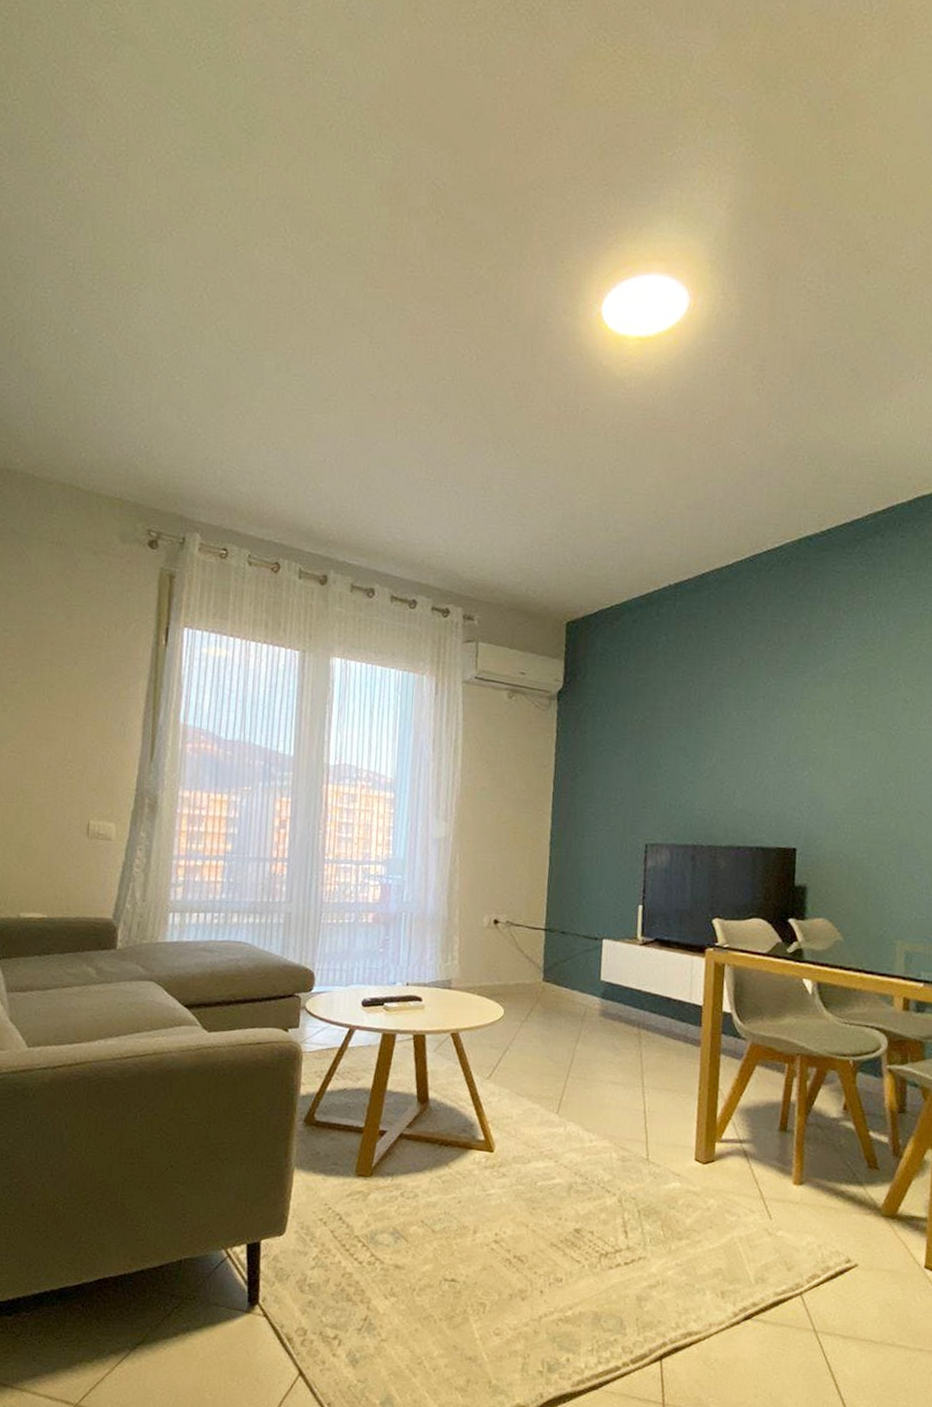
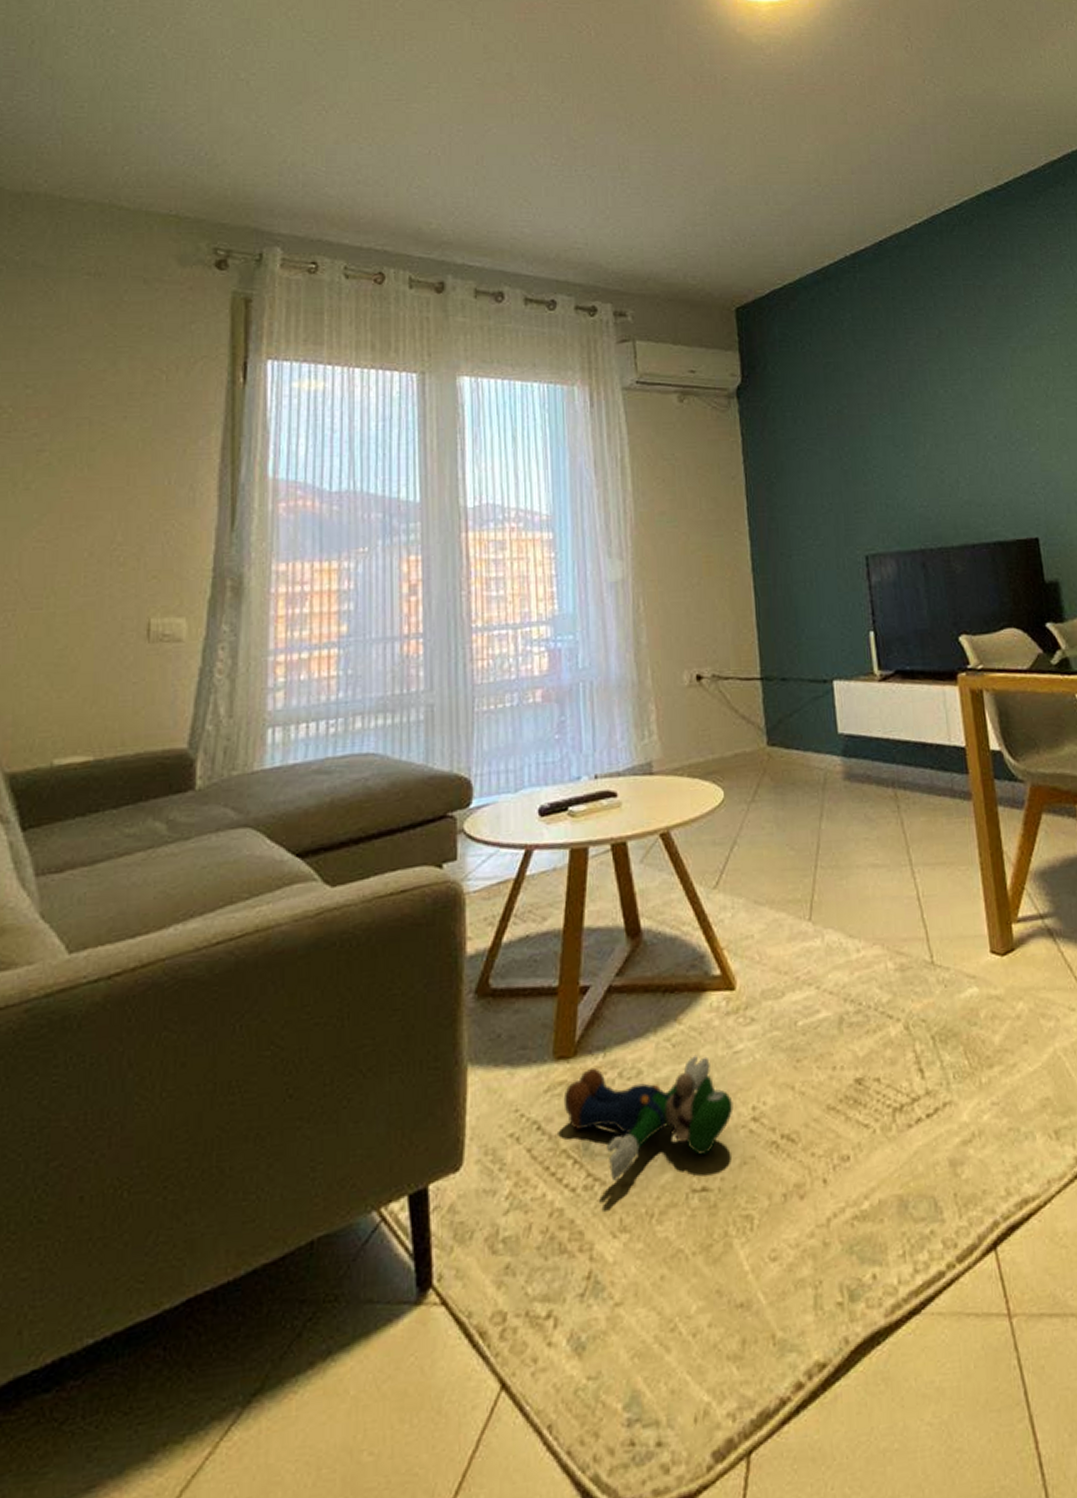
plush toy: none [359,1186,482,1264] -> present [563,1054,733,1182]

